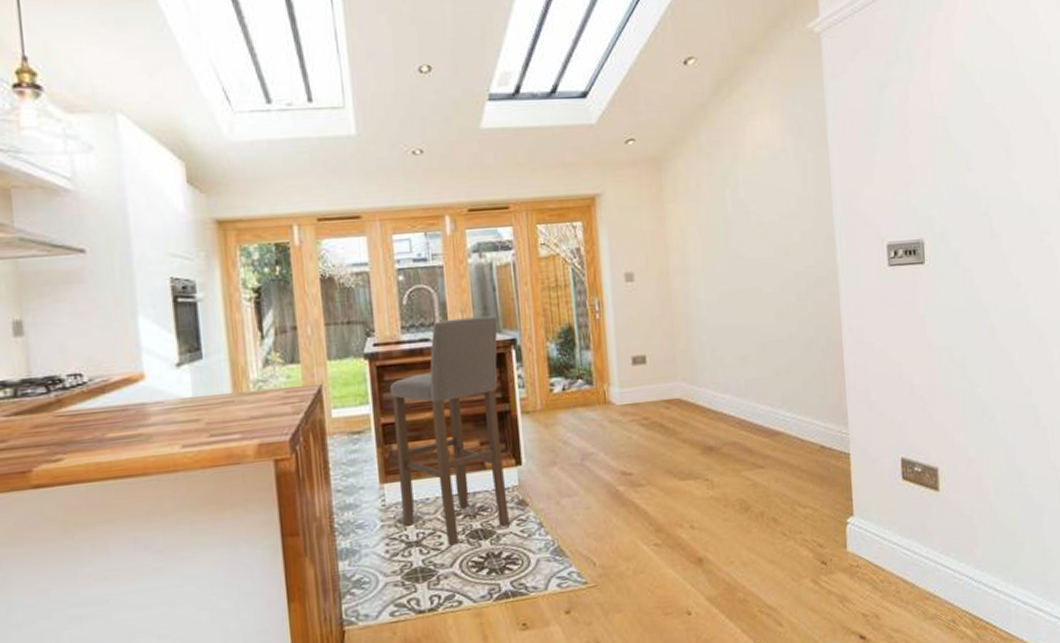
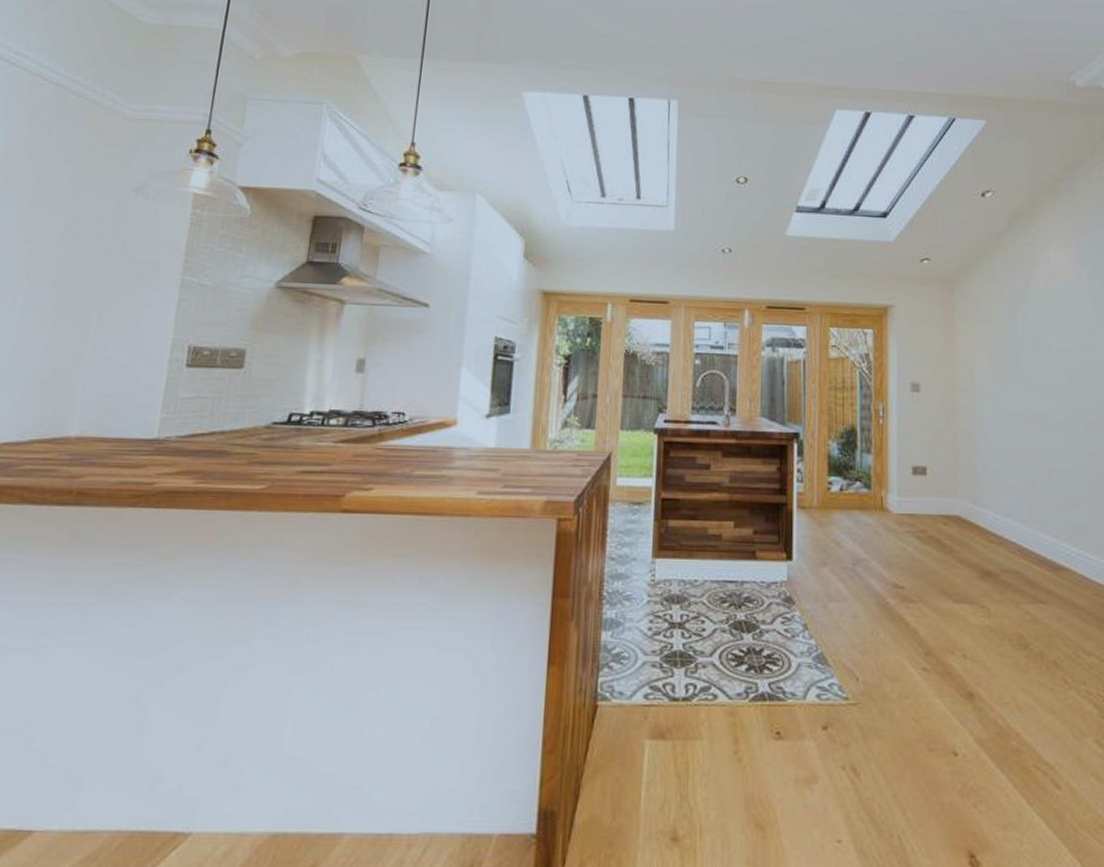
bar stool: present [389,315,509,546] -> none [670,406,783,634]

